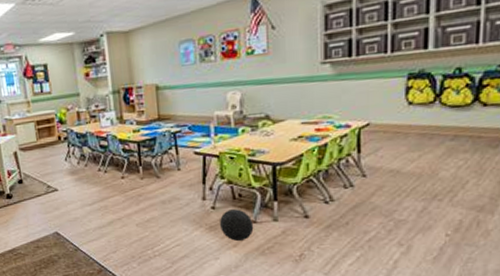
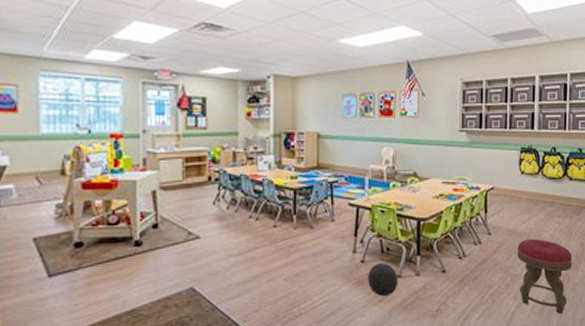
stool: none [403,179,484,263] -> present [517,238,572,314]

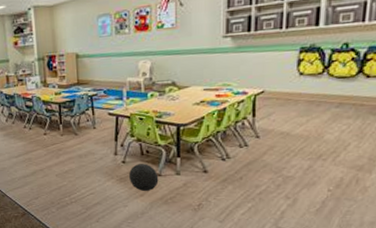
stool: present [517,238,572,314] -> none [291,141,364,215]

